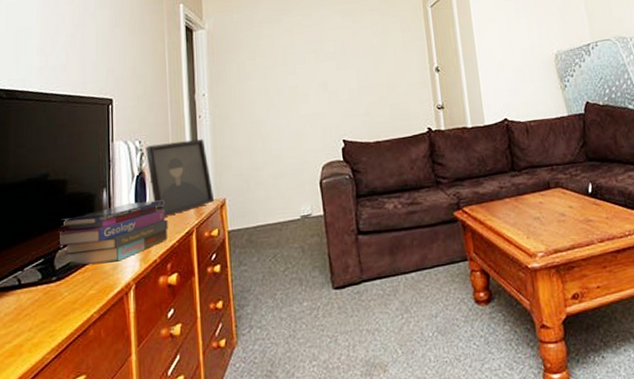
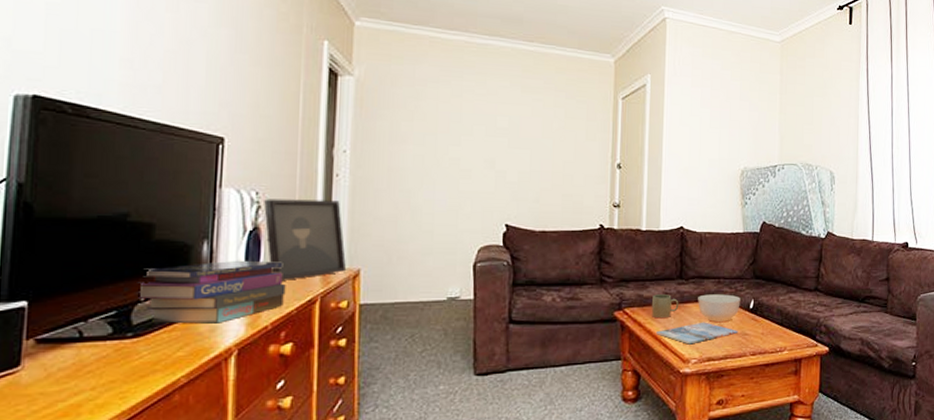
mug: none [488,188,516,215] -> present [651,294,679,319]
magazine: none [497,212,581,238] -> present [655,322,738,345]
bowl: none [533,180,578,212] -> present [698,294,740,323]

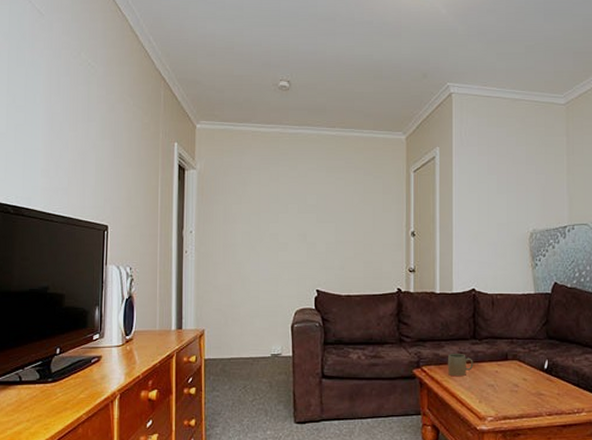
books: present [138,260,286,324] -> none [55,322,152,373]
picture frame: present [264,199,347,280] -> none [135,273,195,339]
magazine: present [655,322,738,345] -> none [452,381,533,403]
bowl: present [698,294,740,323] -> none [492,354,534,382]

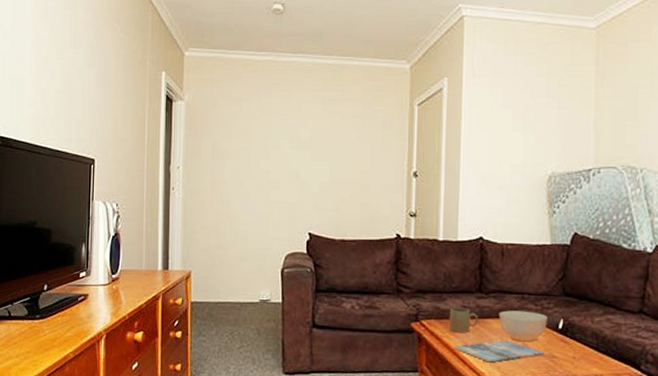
magazine: none [452,381,533,403] -> present [453,339,545,363]
bowl: none [492,354,534,382] -> present [499,310,548,342]

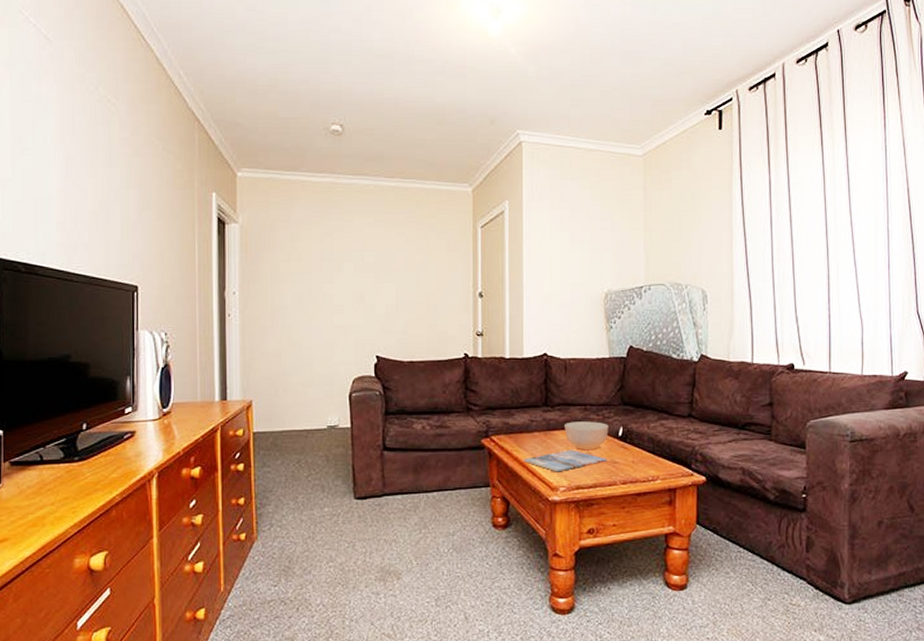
mug: present [448,307,478,333] -> none [517,422,545,446]

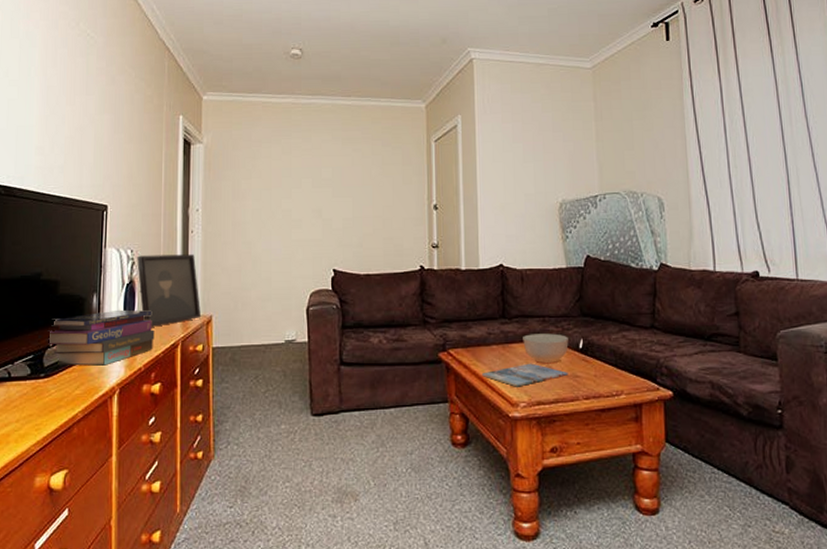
books: none [81,393,193,450] -> present [48,309,155,366]
picture frame: none [172,338,241,411] -> present [137,254,202,327]

